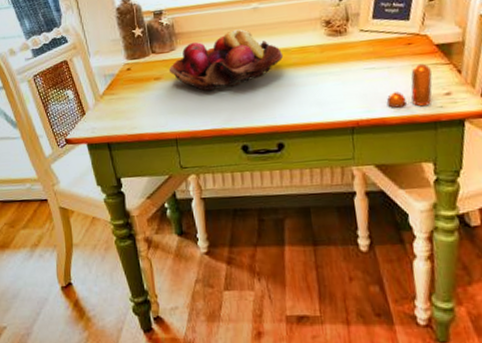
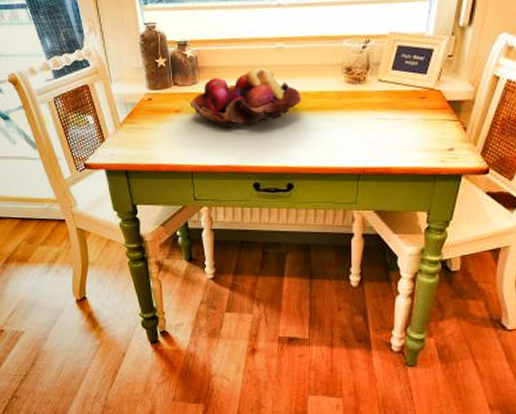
pepper shaker: present [386,63,432,108] -> none [393,118,439,160]

